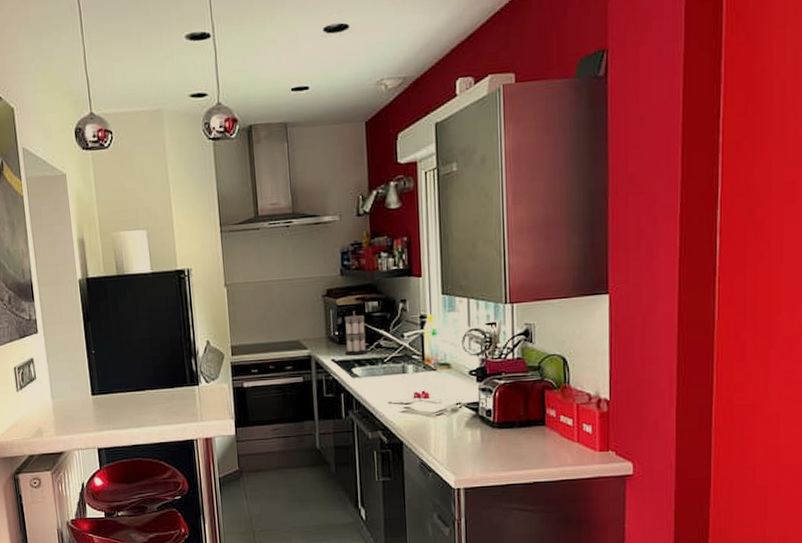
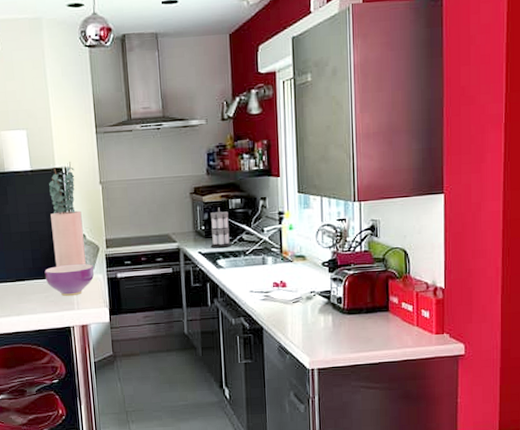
bowl: none [166,372,219,408] -> present [44,263,95,297]
vase: none [170,263,210,376] -> present [49,162,86,267]

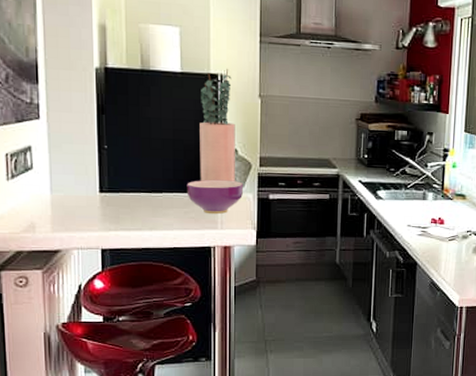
spice rack: present [210,207,231,248] -> none [372,137,393,179]

